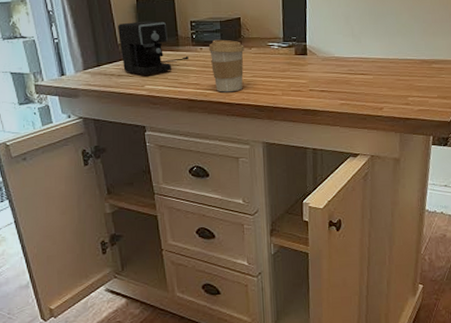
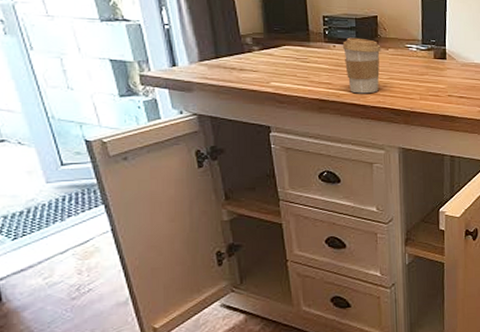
coffee maker: present [117,20,189,75] -> none [239,12,320,71]

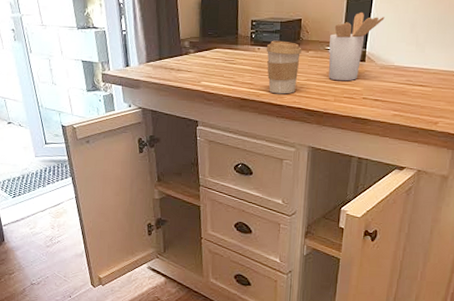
utensil holder: none [407,10,460,79] -> present [328,12,385,81]

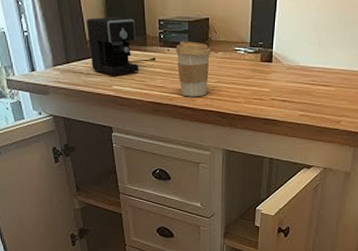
coffee maker: none [181,17,246,72] -> present [86,16,156,75]
utensil holder: present [328,12,385,81] -> none [237,10,289,83]

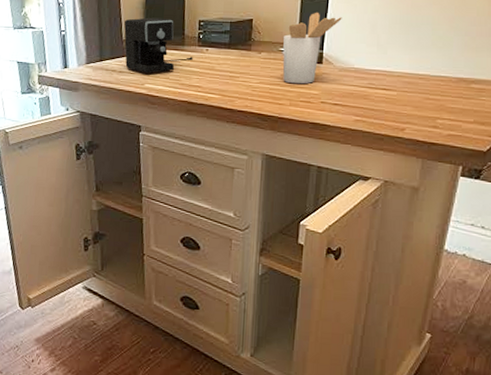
coffee cup: present [175,41,211,97] -> none [214,41,254,98]
utensil holder: none [237,10,289,83] -> present [282,12,342,84]

